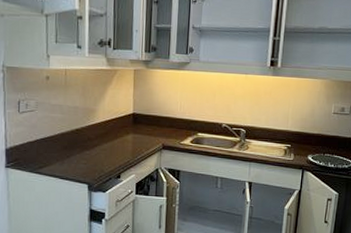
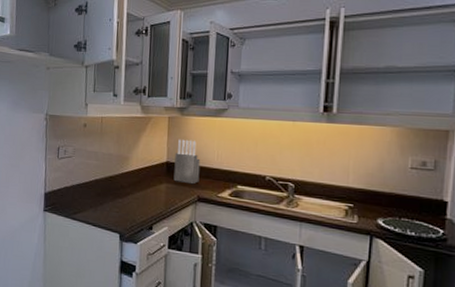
knife block: none [140,91,165,134] -> present [173,139,201,185]

